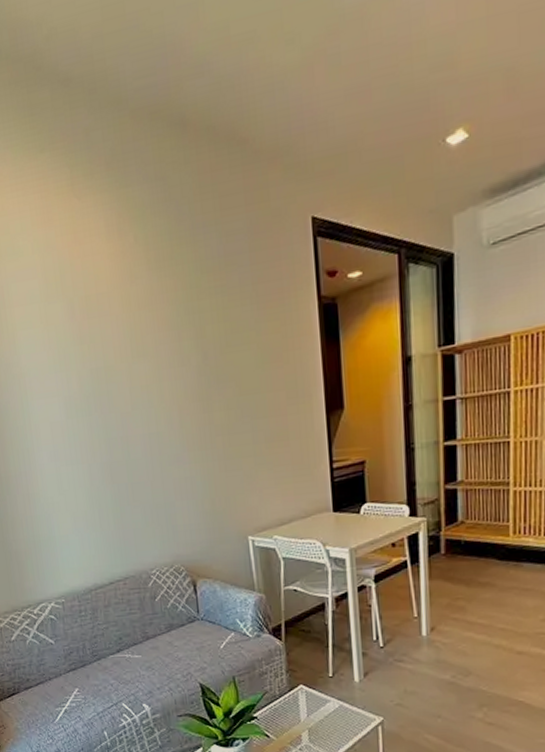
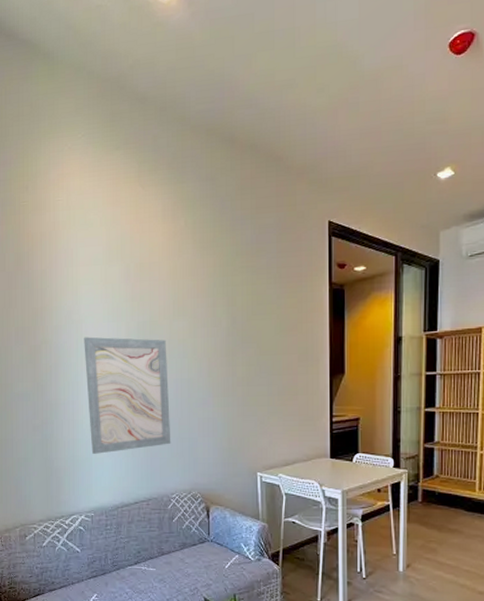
wall art: none [29,387,145,531] -> present [84,337,171,454]

